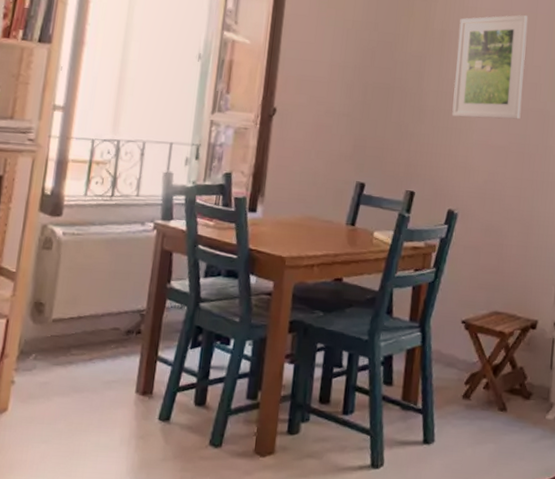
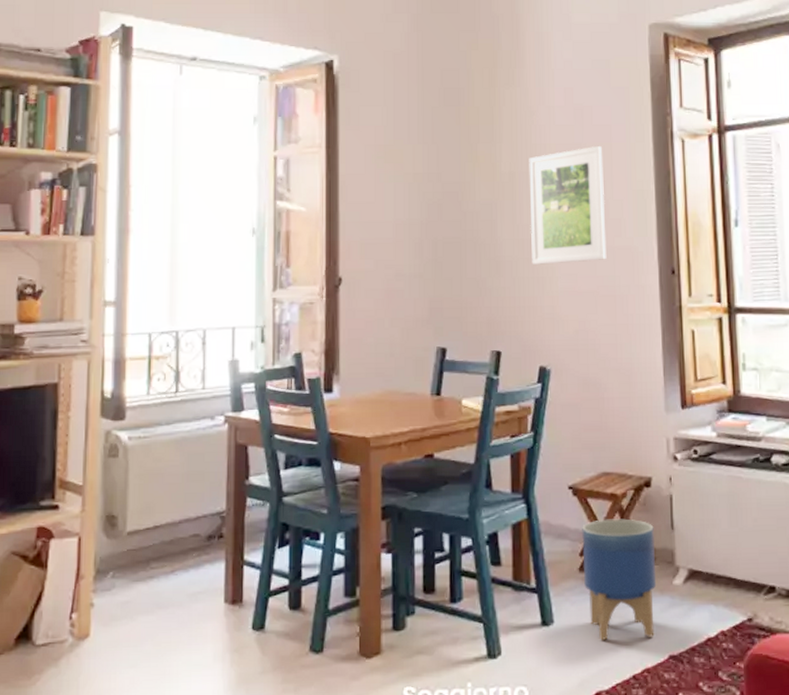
planter: none [466,353,535,464] -> present [582,518,657,640]

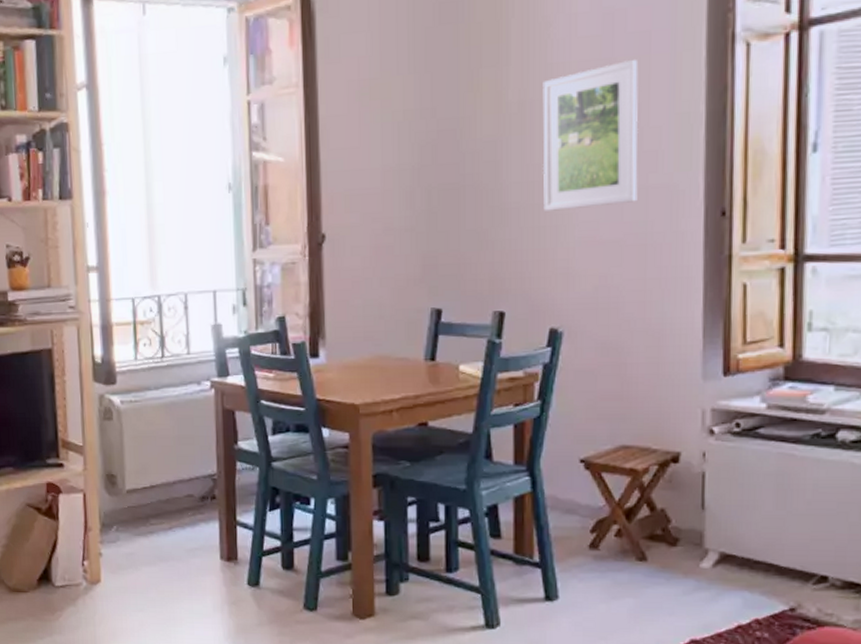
planter: present [582,518,657,640] -> none [594,495,681,620]

